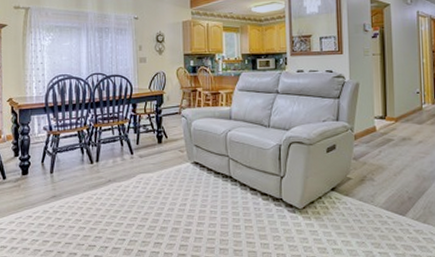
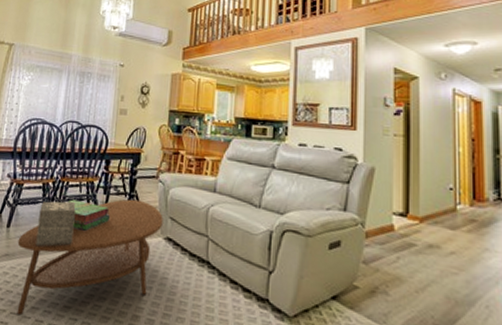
coffee table: none [62,134,189,244] -> present [17,199,163,316]
decorative box: none [78,143,112,186] -> present [36,201,76,247]
stack of books: none [102,141,143,166] -> present [67,199,111,231]

